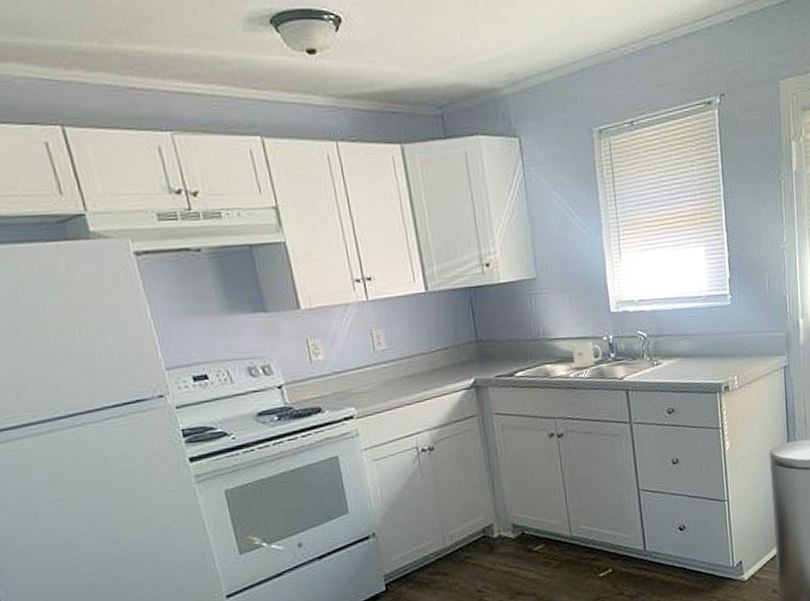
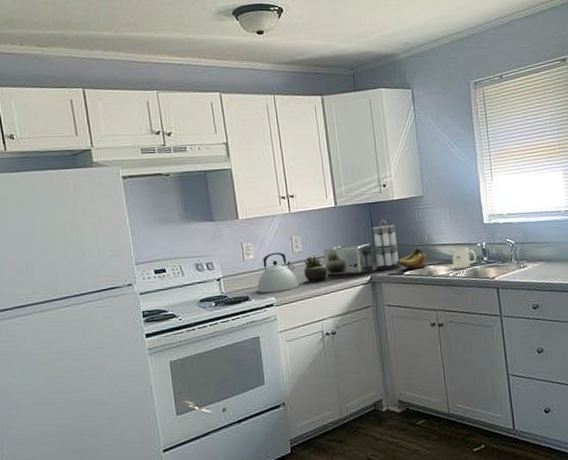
kettle: none [331,350,384,403] -> present [257,252,299,294]
succulent plant: none [388,355,427,391] -> present [302,256,333,284]
toaster: none [413,338,477,381] -> present [323,243,373,277]
spice rack: none [474,308,512,373] -> present [372,219,401,271]
fruit: none [505,343,543,370] -> present [396,248,427,269]

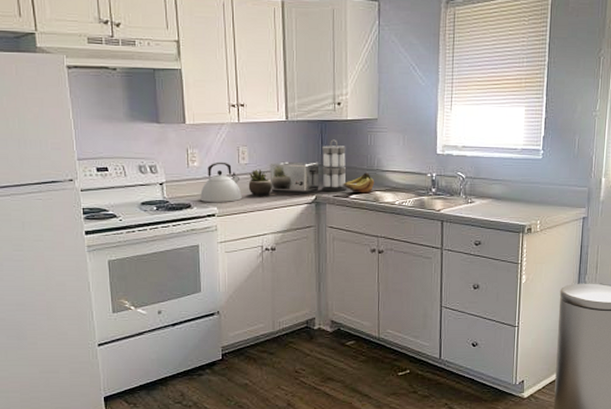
mug: present [452,246,477,269] -> none [400,175,425,198]

